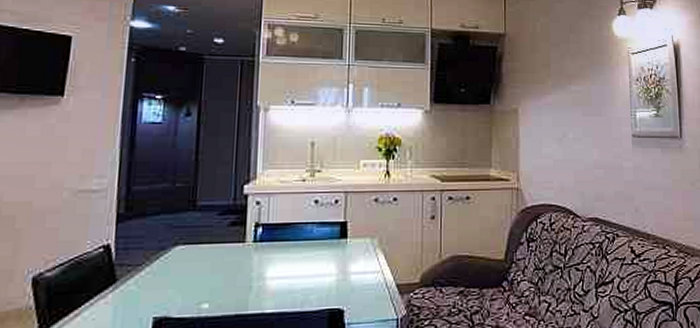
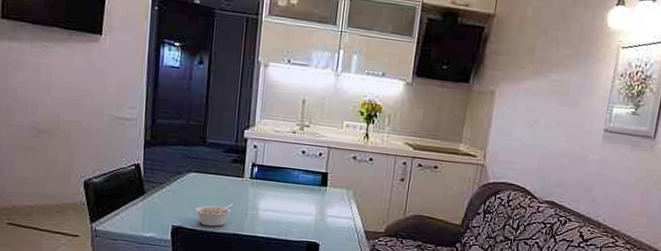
legume: none [184,277,233,311] -> present [195,204,233,227]

